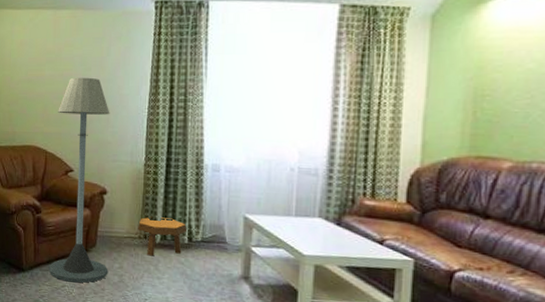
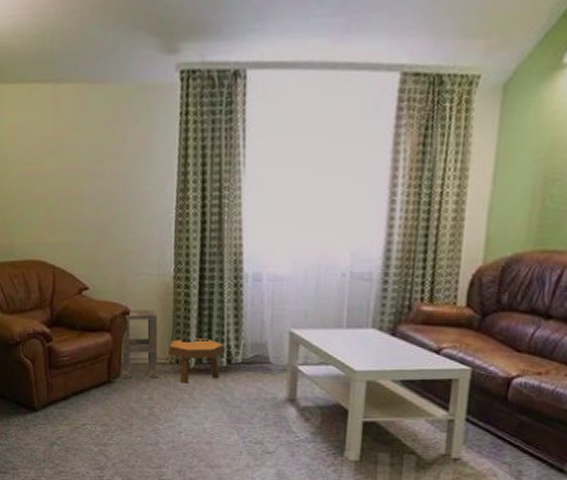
floor lamp: present [48,77,110,283] -> none [65,171,136,420]
side table: none [97,190,129,250] -> present [122,310,157,379]

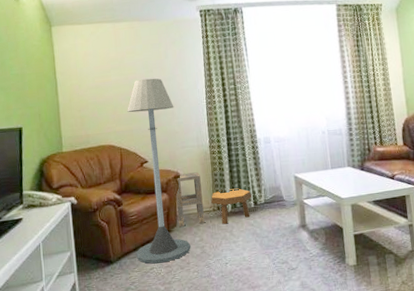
floor lamp: none [65,171,136,420] -> present [127,78,191,264]

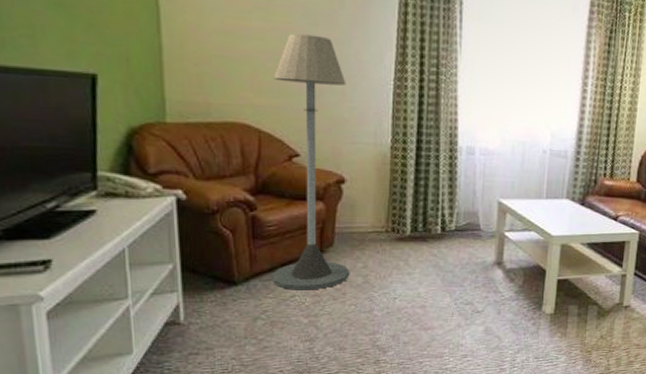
side table: present [176,172,205,227] -> none [335,178,373,248]
footstool: present [211,188,253,225] -> none [385,207,441,251]

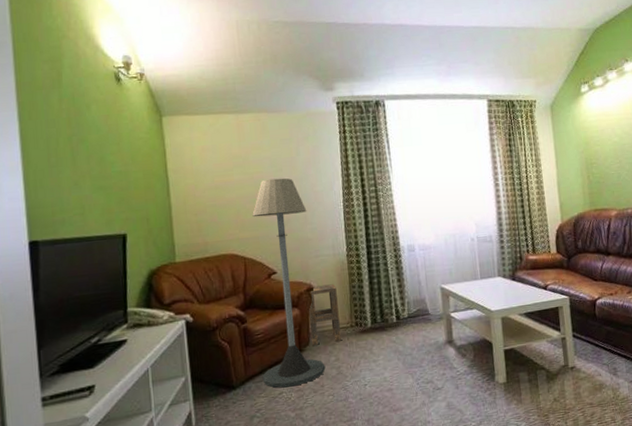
side table: none [335,178,373,248] -> present [309,284,341,346]

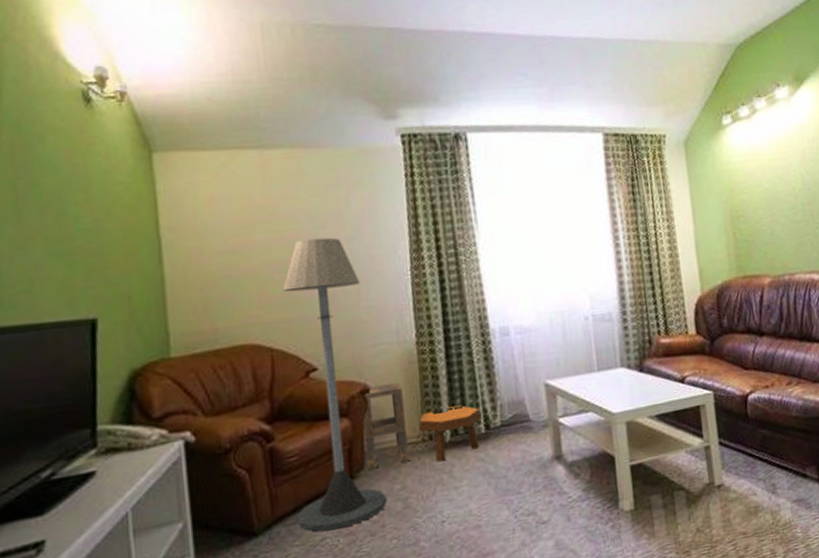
footstool: none [348,301,395,342] -> present [419,405,483,462]

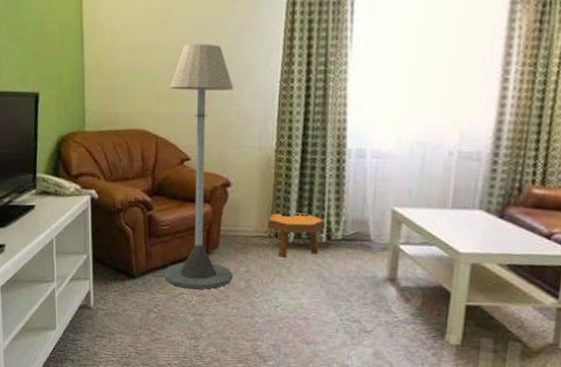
side table: present [364,382,409,470] -> none [220,182,258,251]

